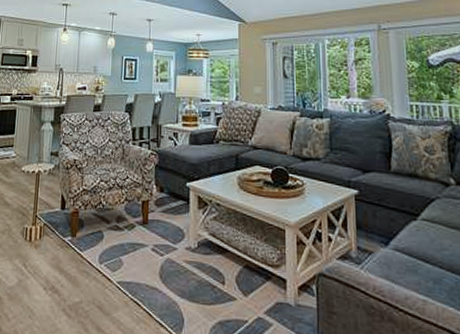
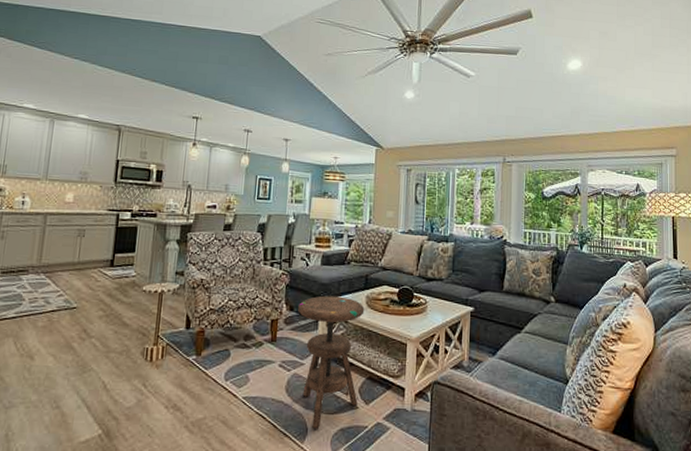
side table: none [167,176,237,321] -> present [297,295,365,429]

